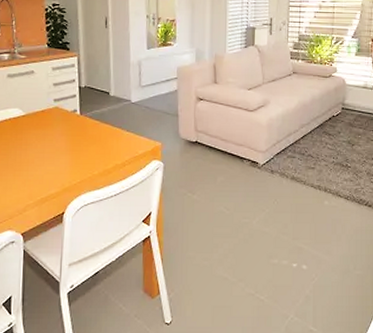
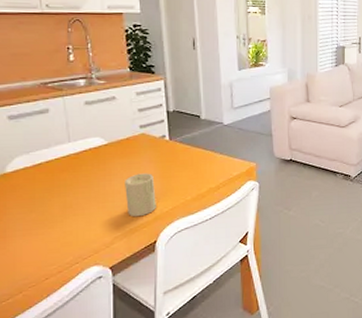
candle: none [38,145,66,187] -> present [125,173,156,217]

